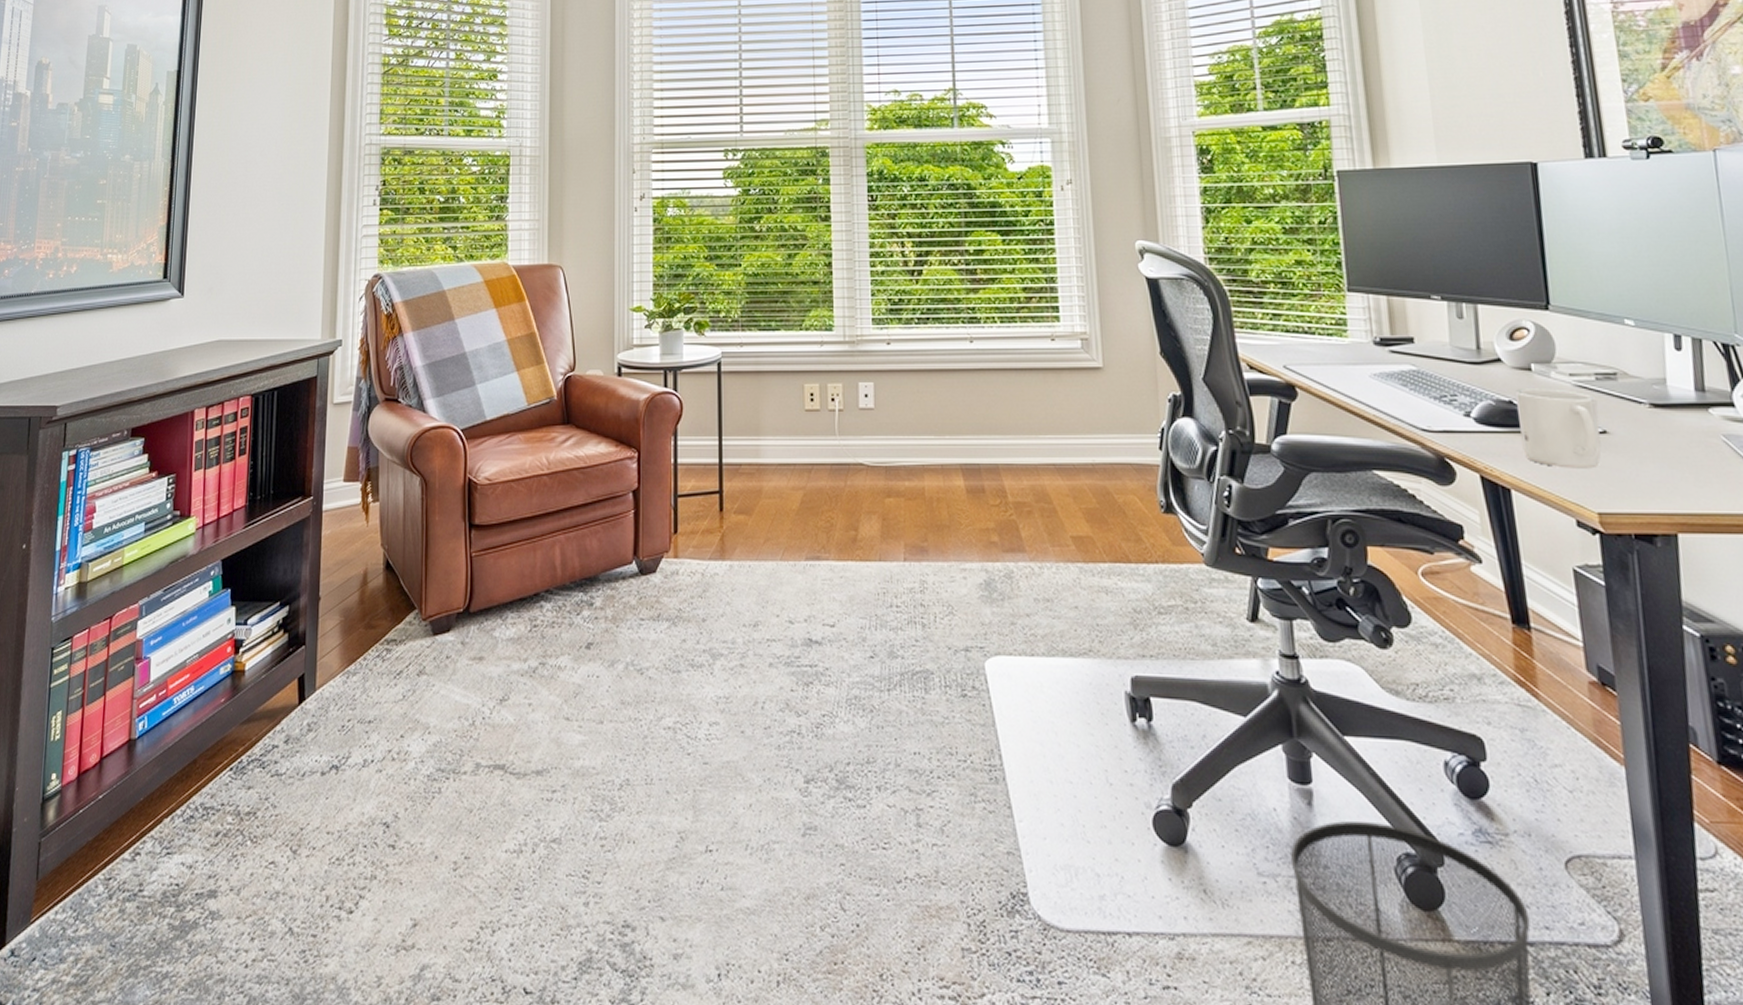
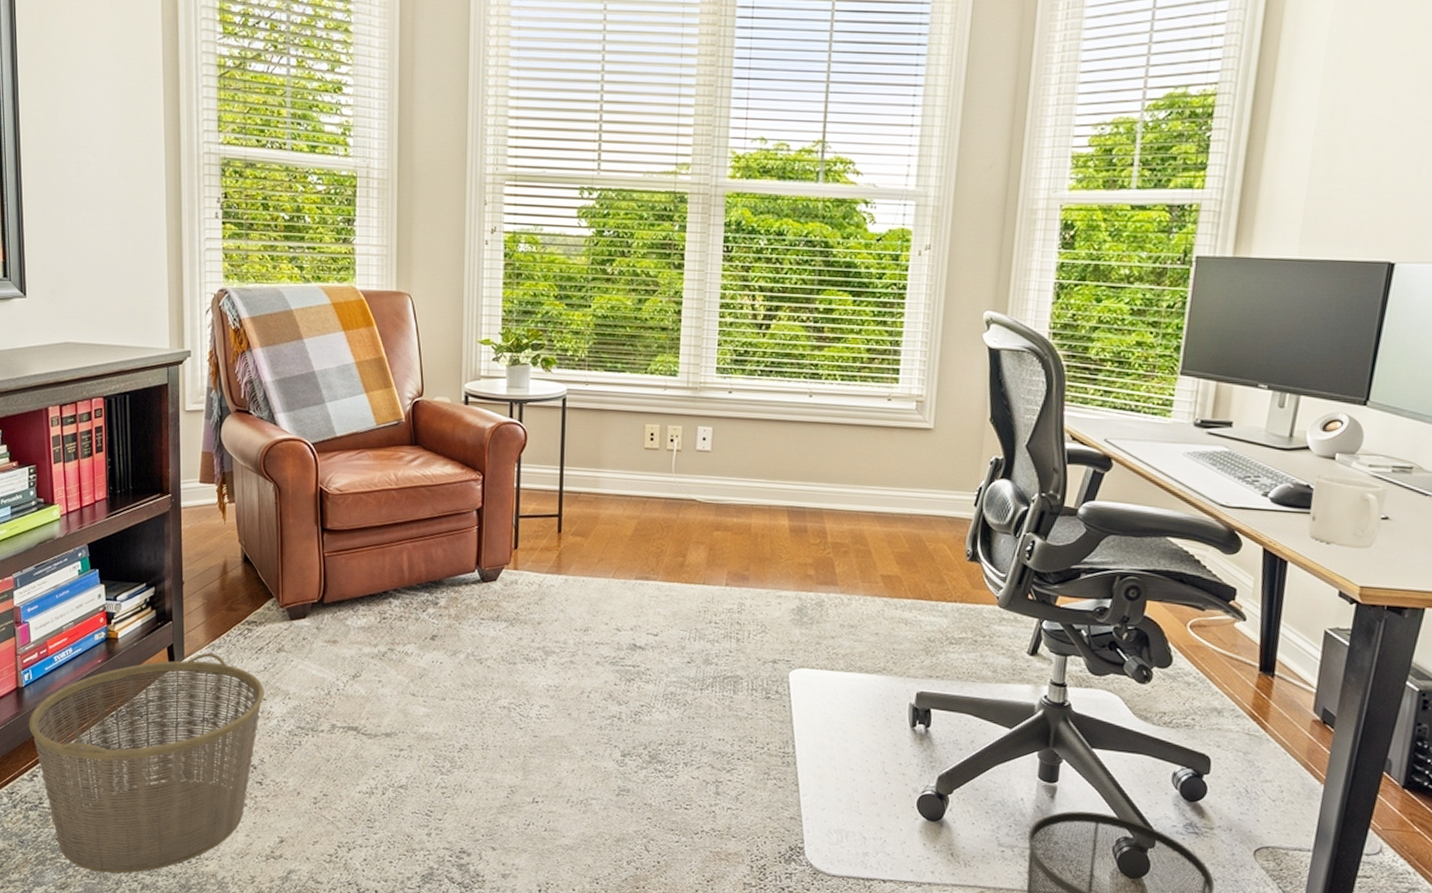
basket: none [136,681,402,984] -> present [28,652,264,874]

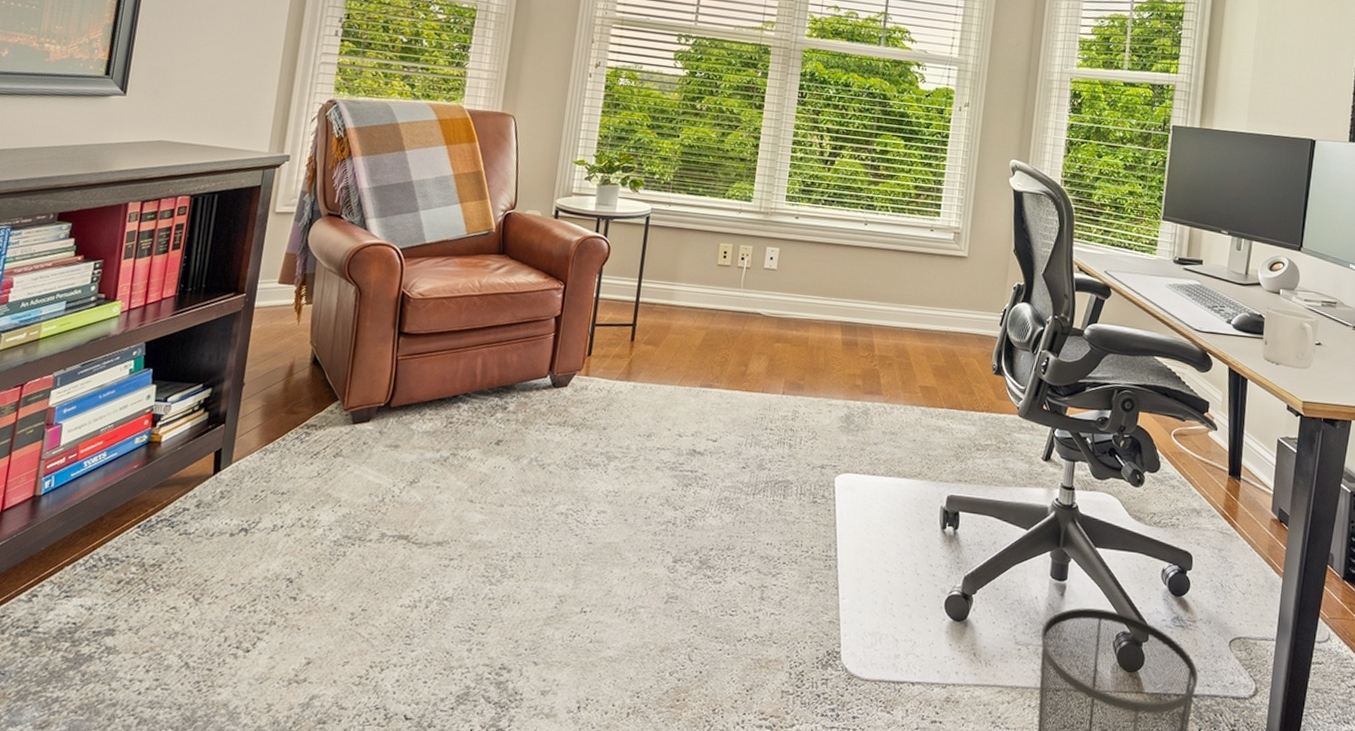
basket: present [28,652,264,874] -> none [38,457,314,707]

